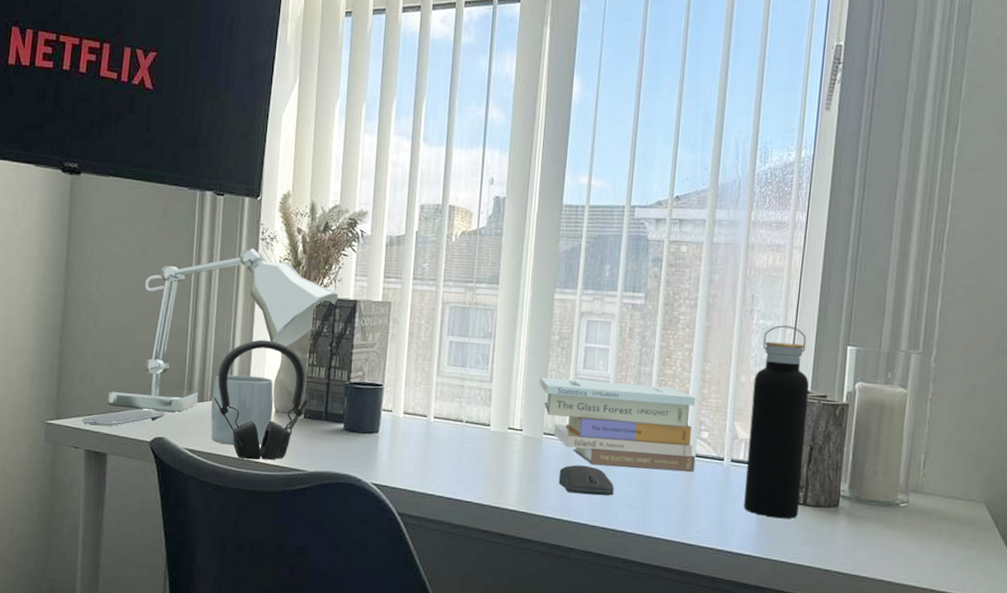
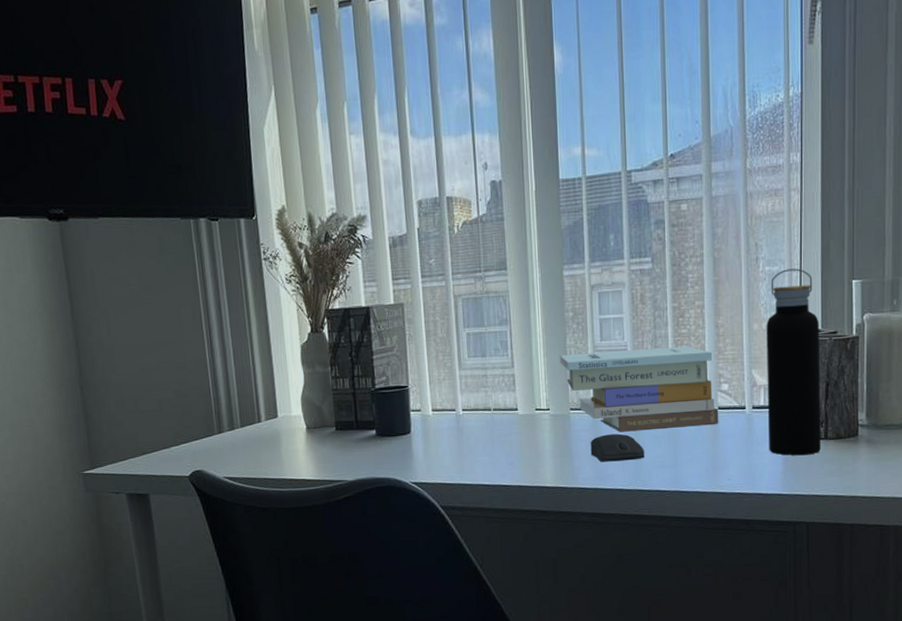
phone: present [81,408,166,426] -> none [117,444,200,469]
desk lamp: present [107,248,339,412] -> none [138,269,351,448]
mug: present [210,374,274,445] -> none [241,396,305,468]
headphones: present [214,339,309,461] -> none [244,359,338,479]

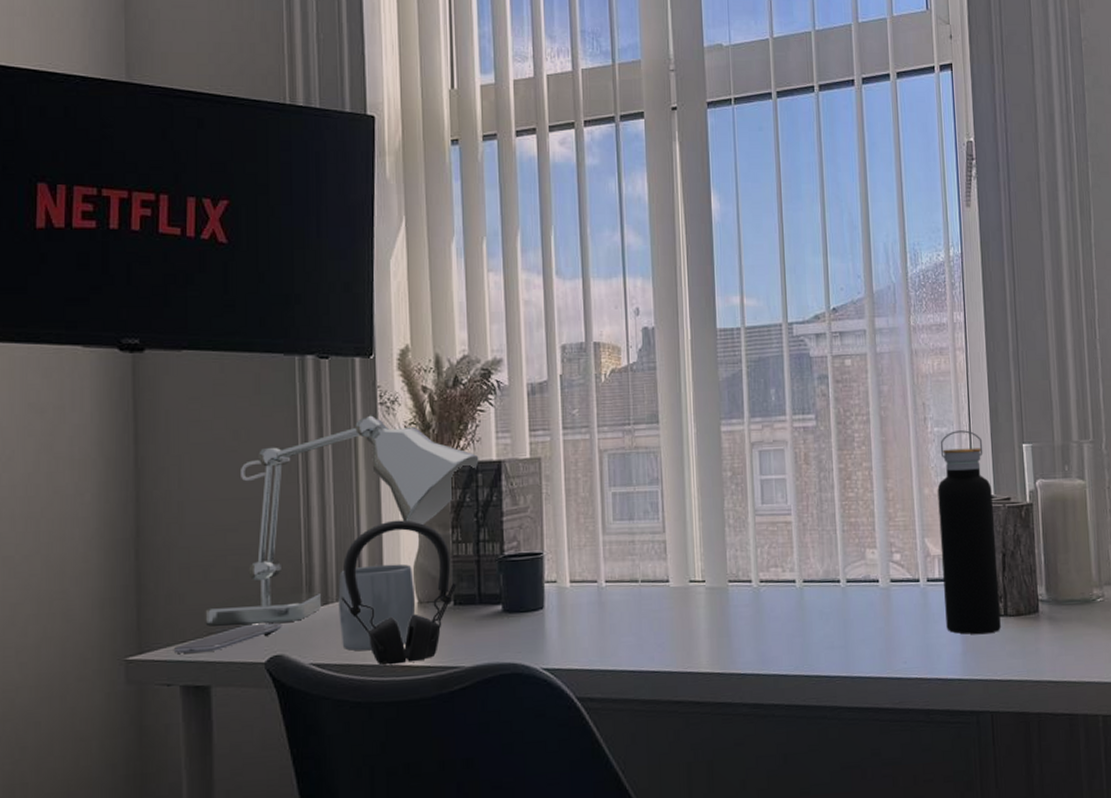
phone: none [117,444,200,469] -> present [173,623,282,654]
desk lamp: none [138,269,351,448] -> present [205,415,479,627]
mug: none [241,396,305,468] -> present [338,564,416,651]
headphones: none [244,359,338,479] -> present [341,520,457,666]
books: present [559,345,719,432] -> none [716,511,892,608]
computer mouse: present [590,433,645,462] -> none [751,609,812,643]

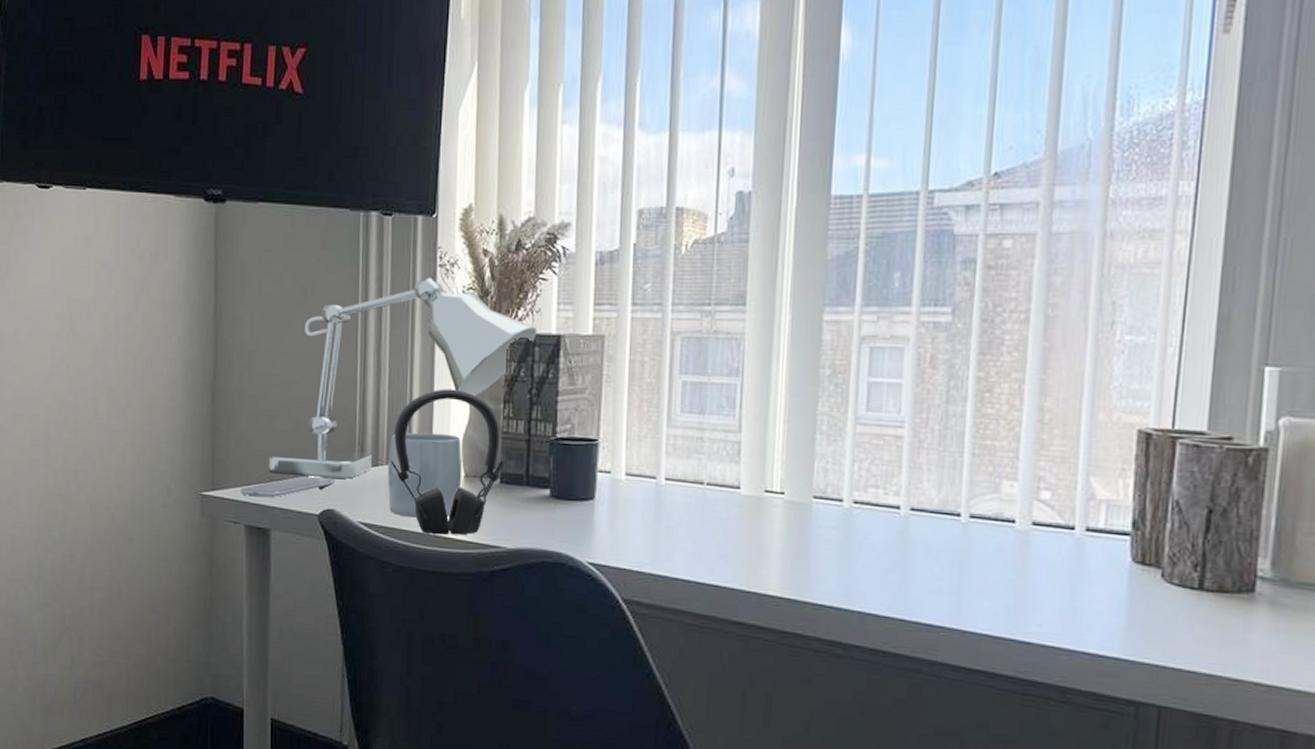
water bottle: present [937,430,1001,635] -> none [1106,341,1205,608]

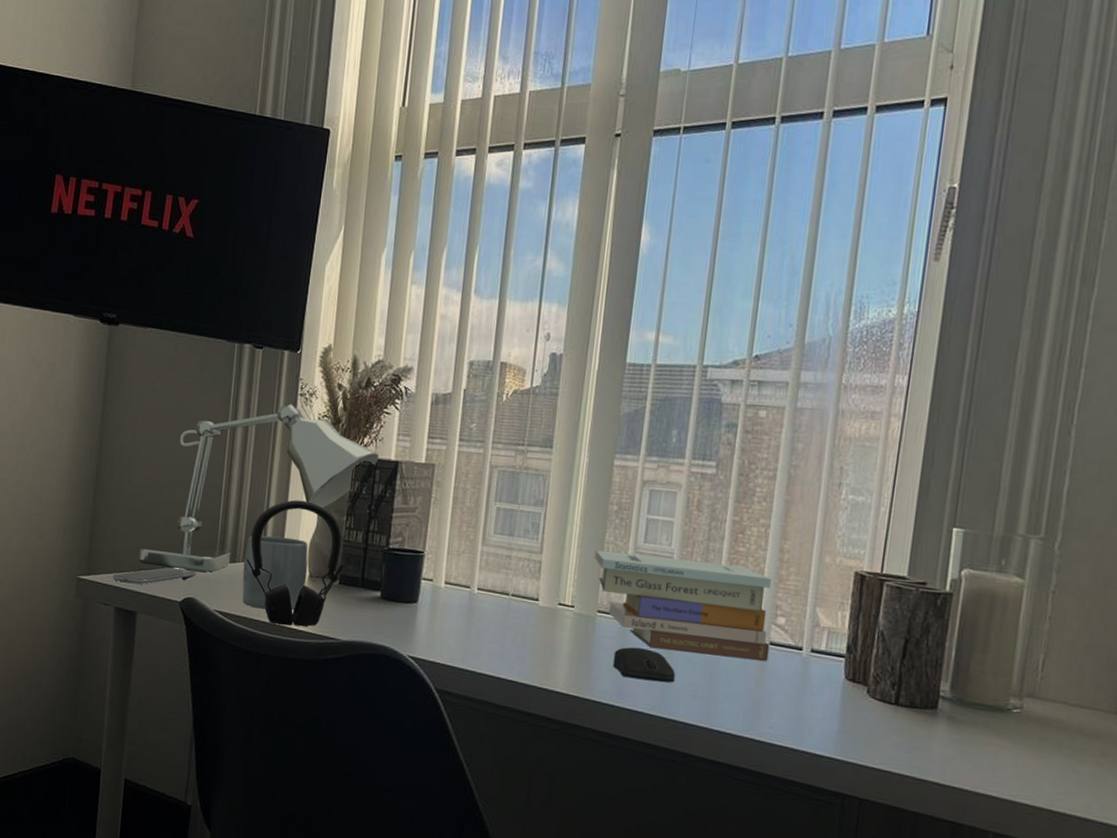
books: none [805,423,1033,545] -> present [594,549,771,661]
computer mouse: none [836,537,915,578] -> present [612,647,675,683]

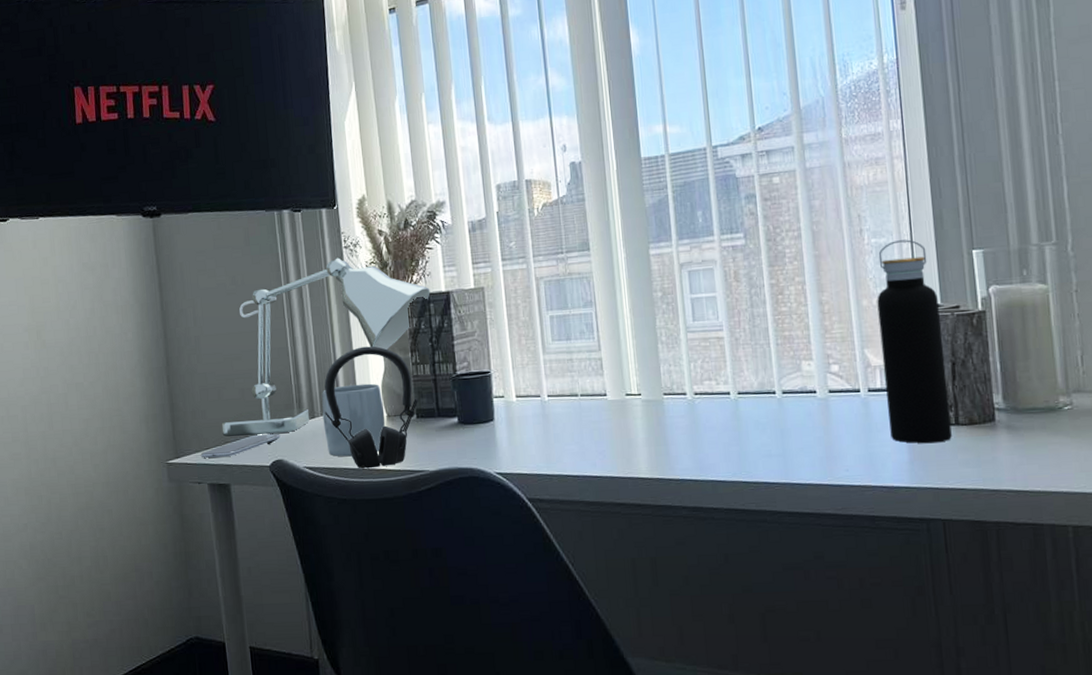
books: present [594,549,771,661] -> none [649,324,831,419]
computer mouse: present [612,647,675,683] -> none [687,420,749,451]
water bottle: none [824,501,906,719] -> present [877,239,952,443]

